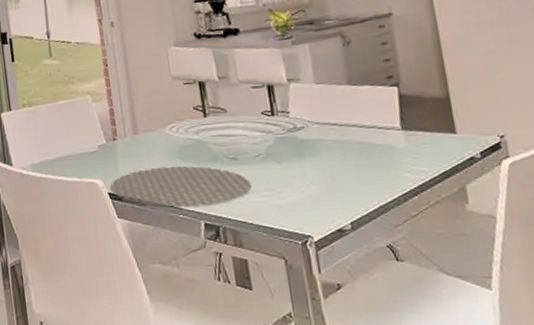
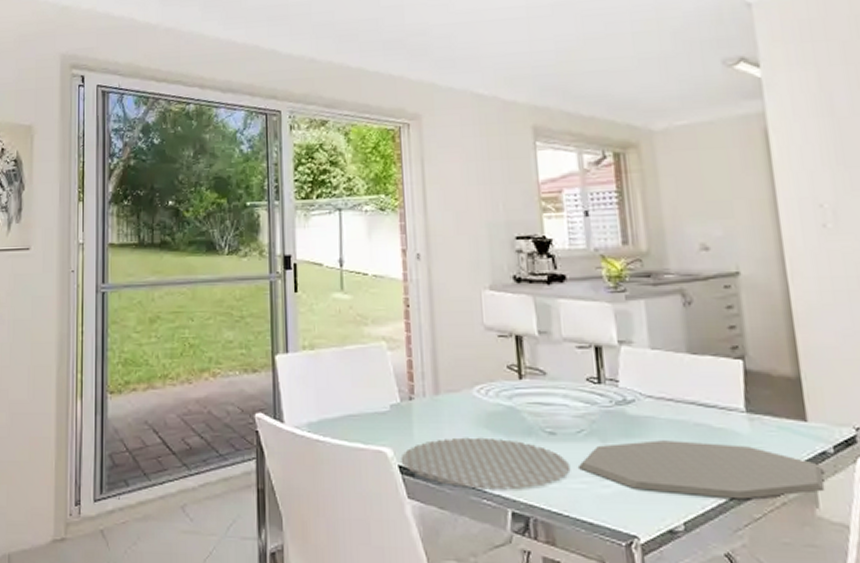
placemat: none [259,157,474,202] -> present [579,440,825,500]

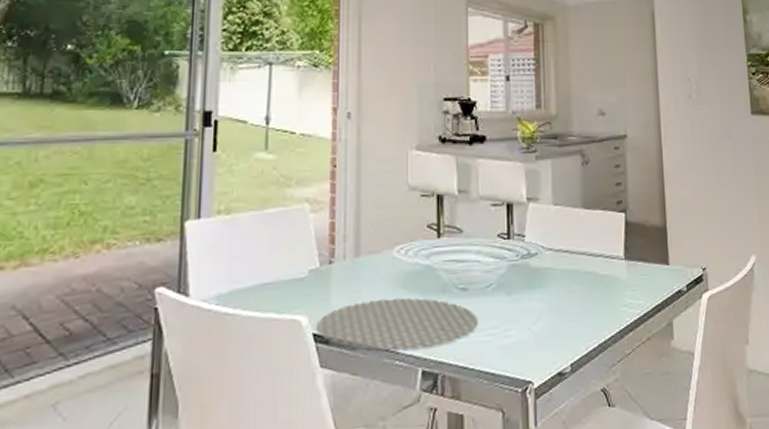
placemat: present [579,440,825,500] -> none [486,288,679,339]

